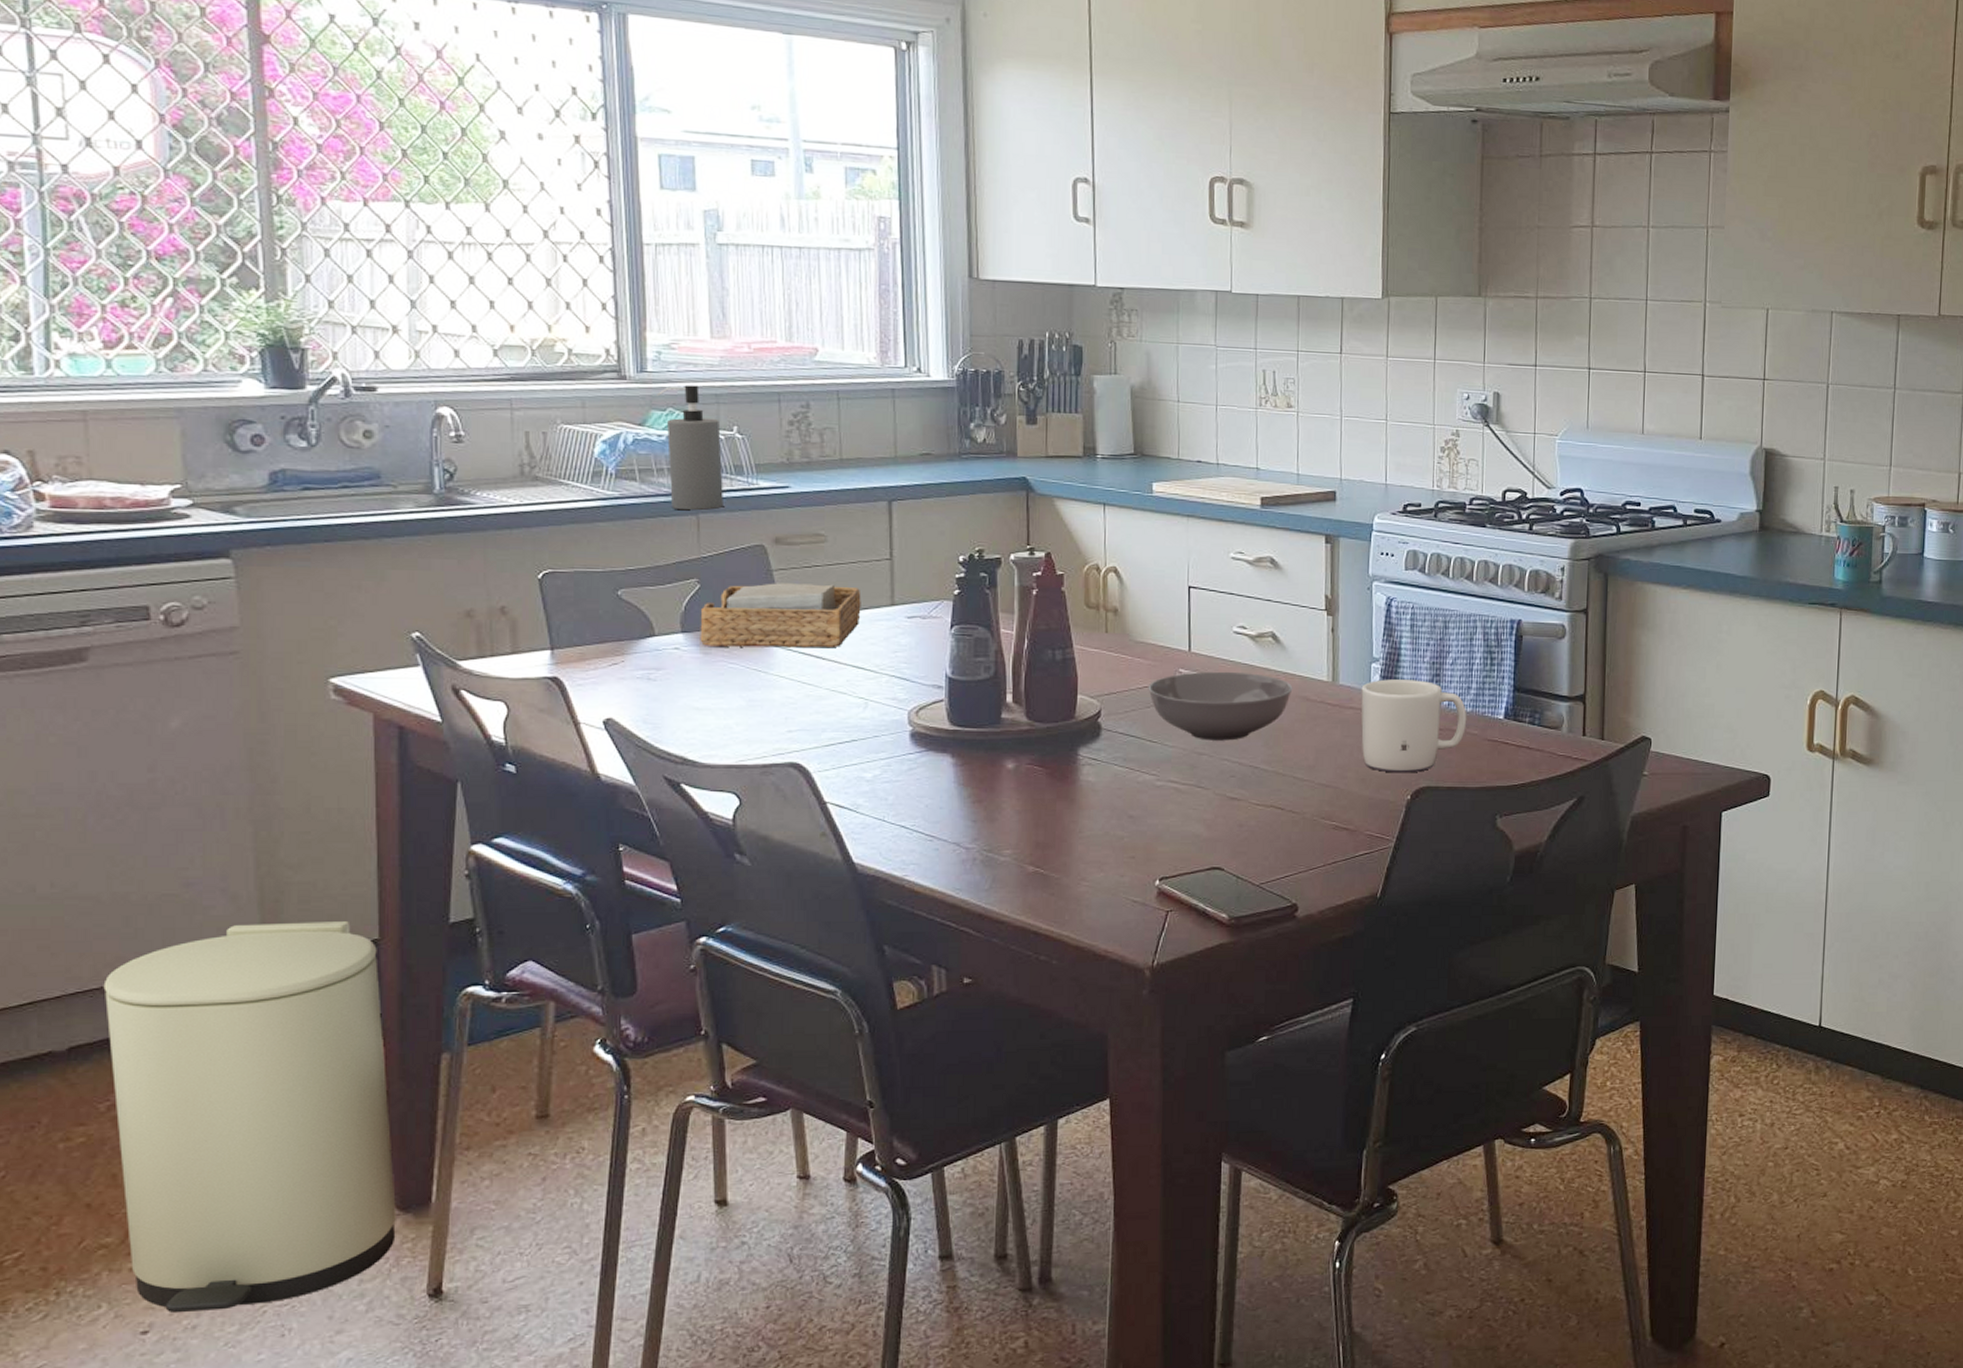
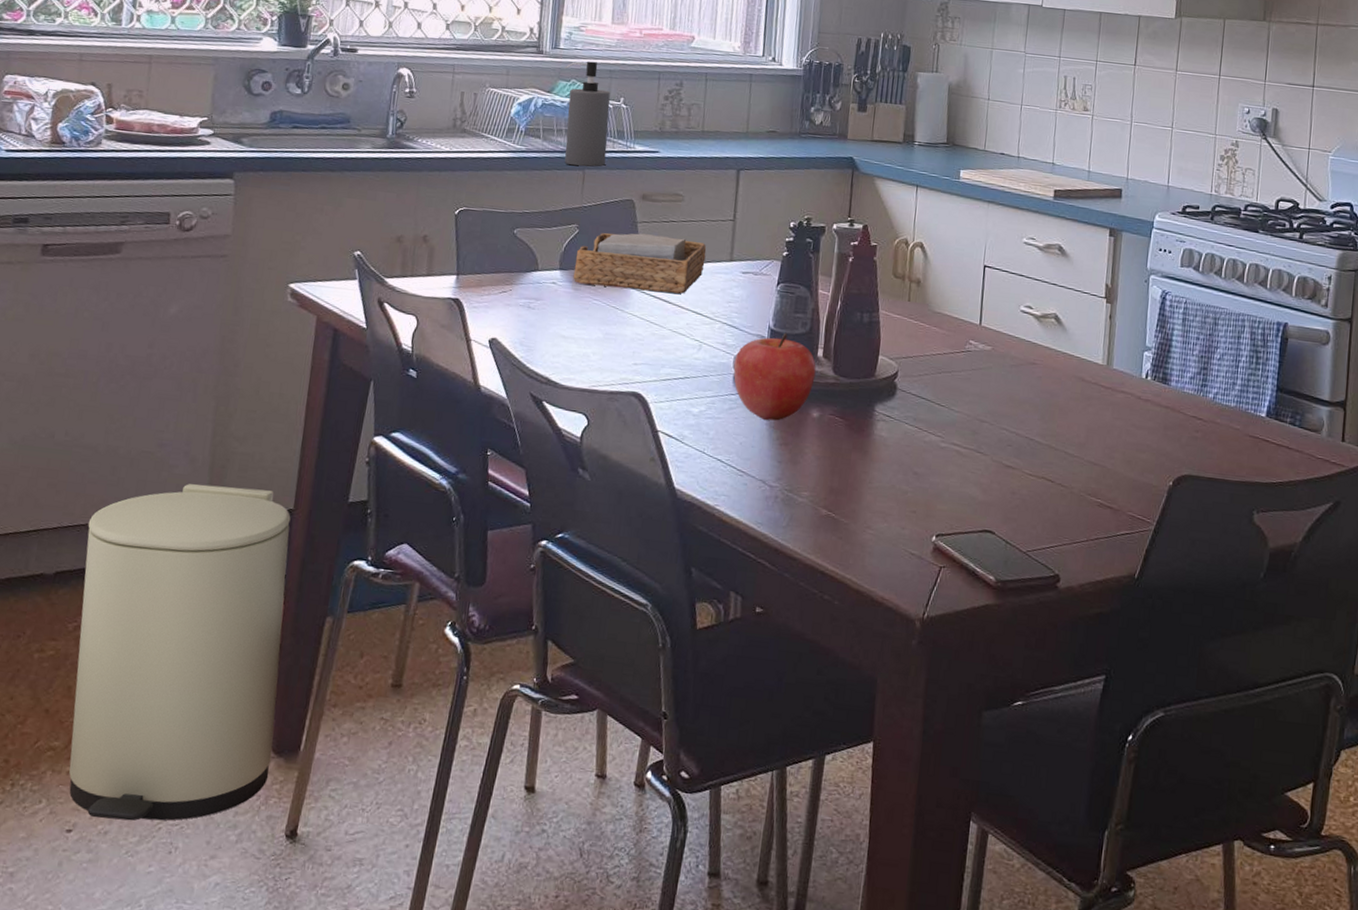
fruit: none [909,679,1006,779] -> present [733,332,816,421]
bowl: present [1148,671,1293,741] -> none [940,344,1071,412]
mug: present [1360,679,1467,773] -> none [1129,368,1231,460]

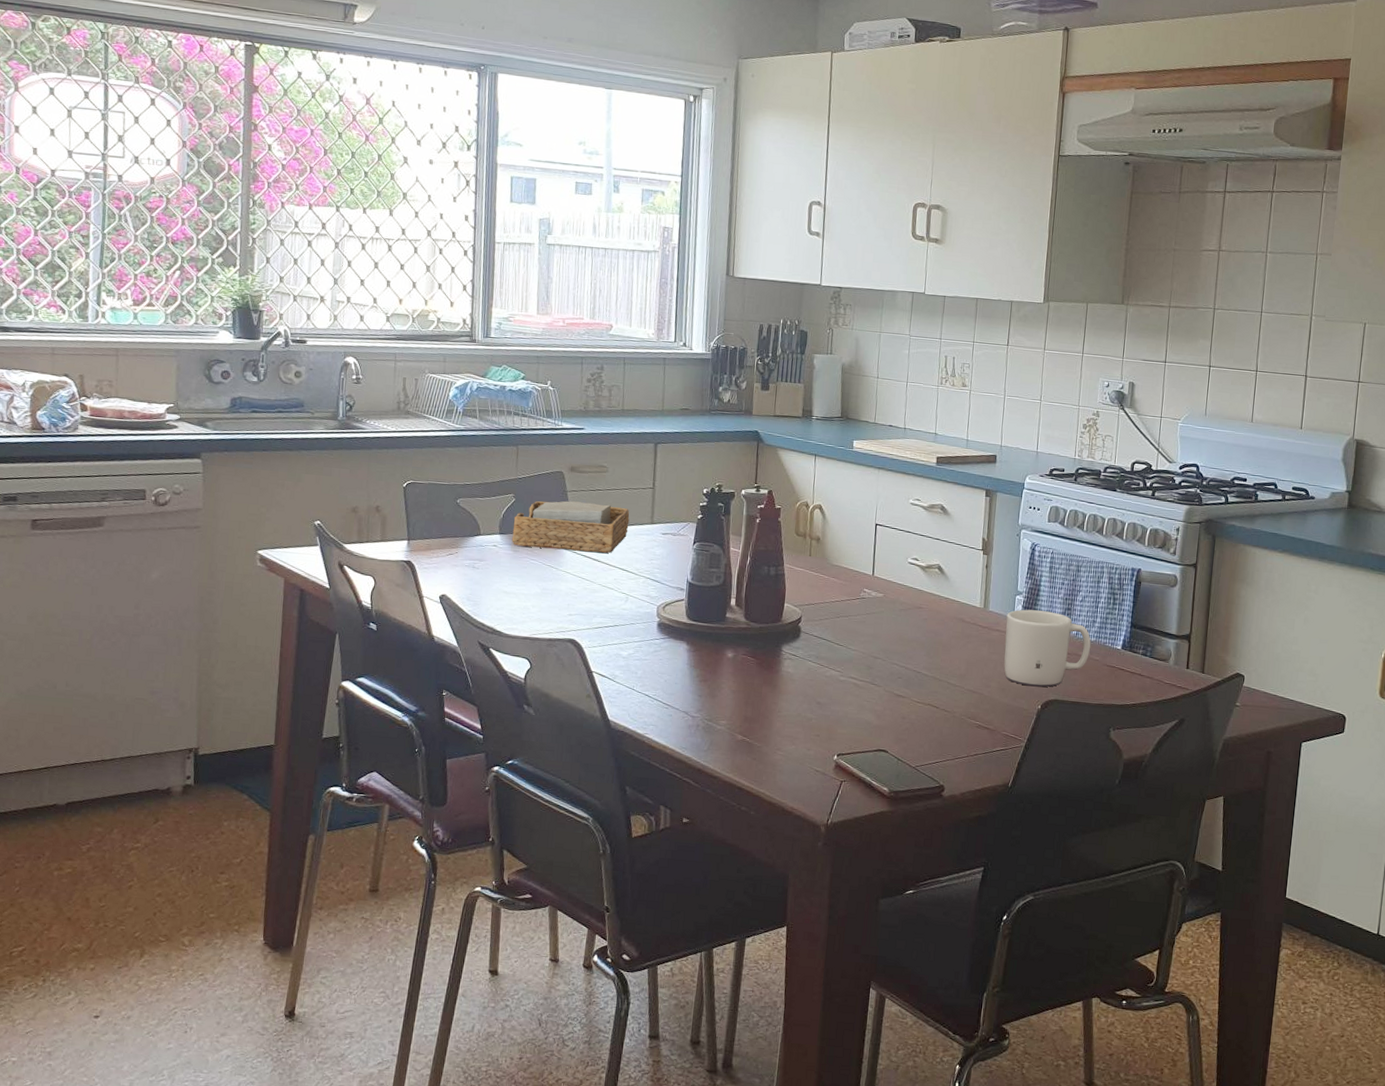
pedal bin: present [69,484,291,821] -> none [92,725,272,1007]
soap dispenser: present [564,61,611,168] -> none [496,348,539,444]
fruit: present [733,332,816,421] -> none [657,585,730,661]
mug: none [1129,368,1231,460] -> present [1003,609,1092,688]

